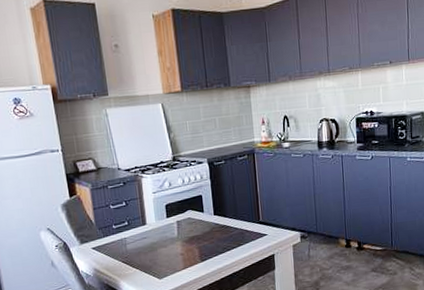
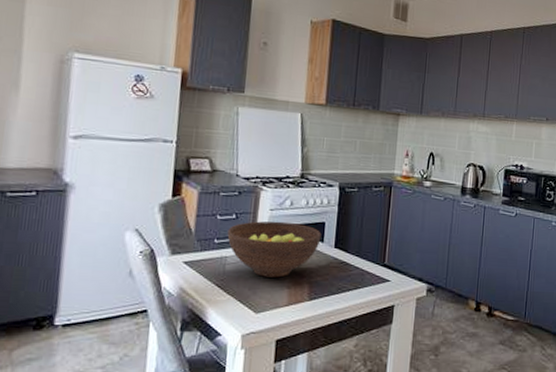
fruit bowl: none [121,200,201,249] -> present [227,221,322,278]

